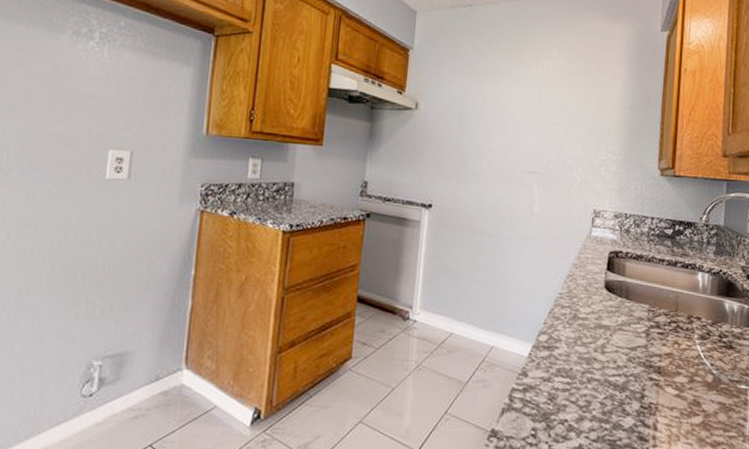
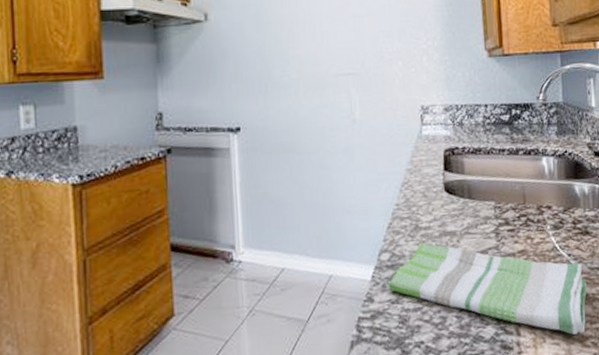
dish towel: none [543,332,726,438] -> present [389,243,588,335]

